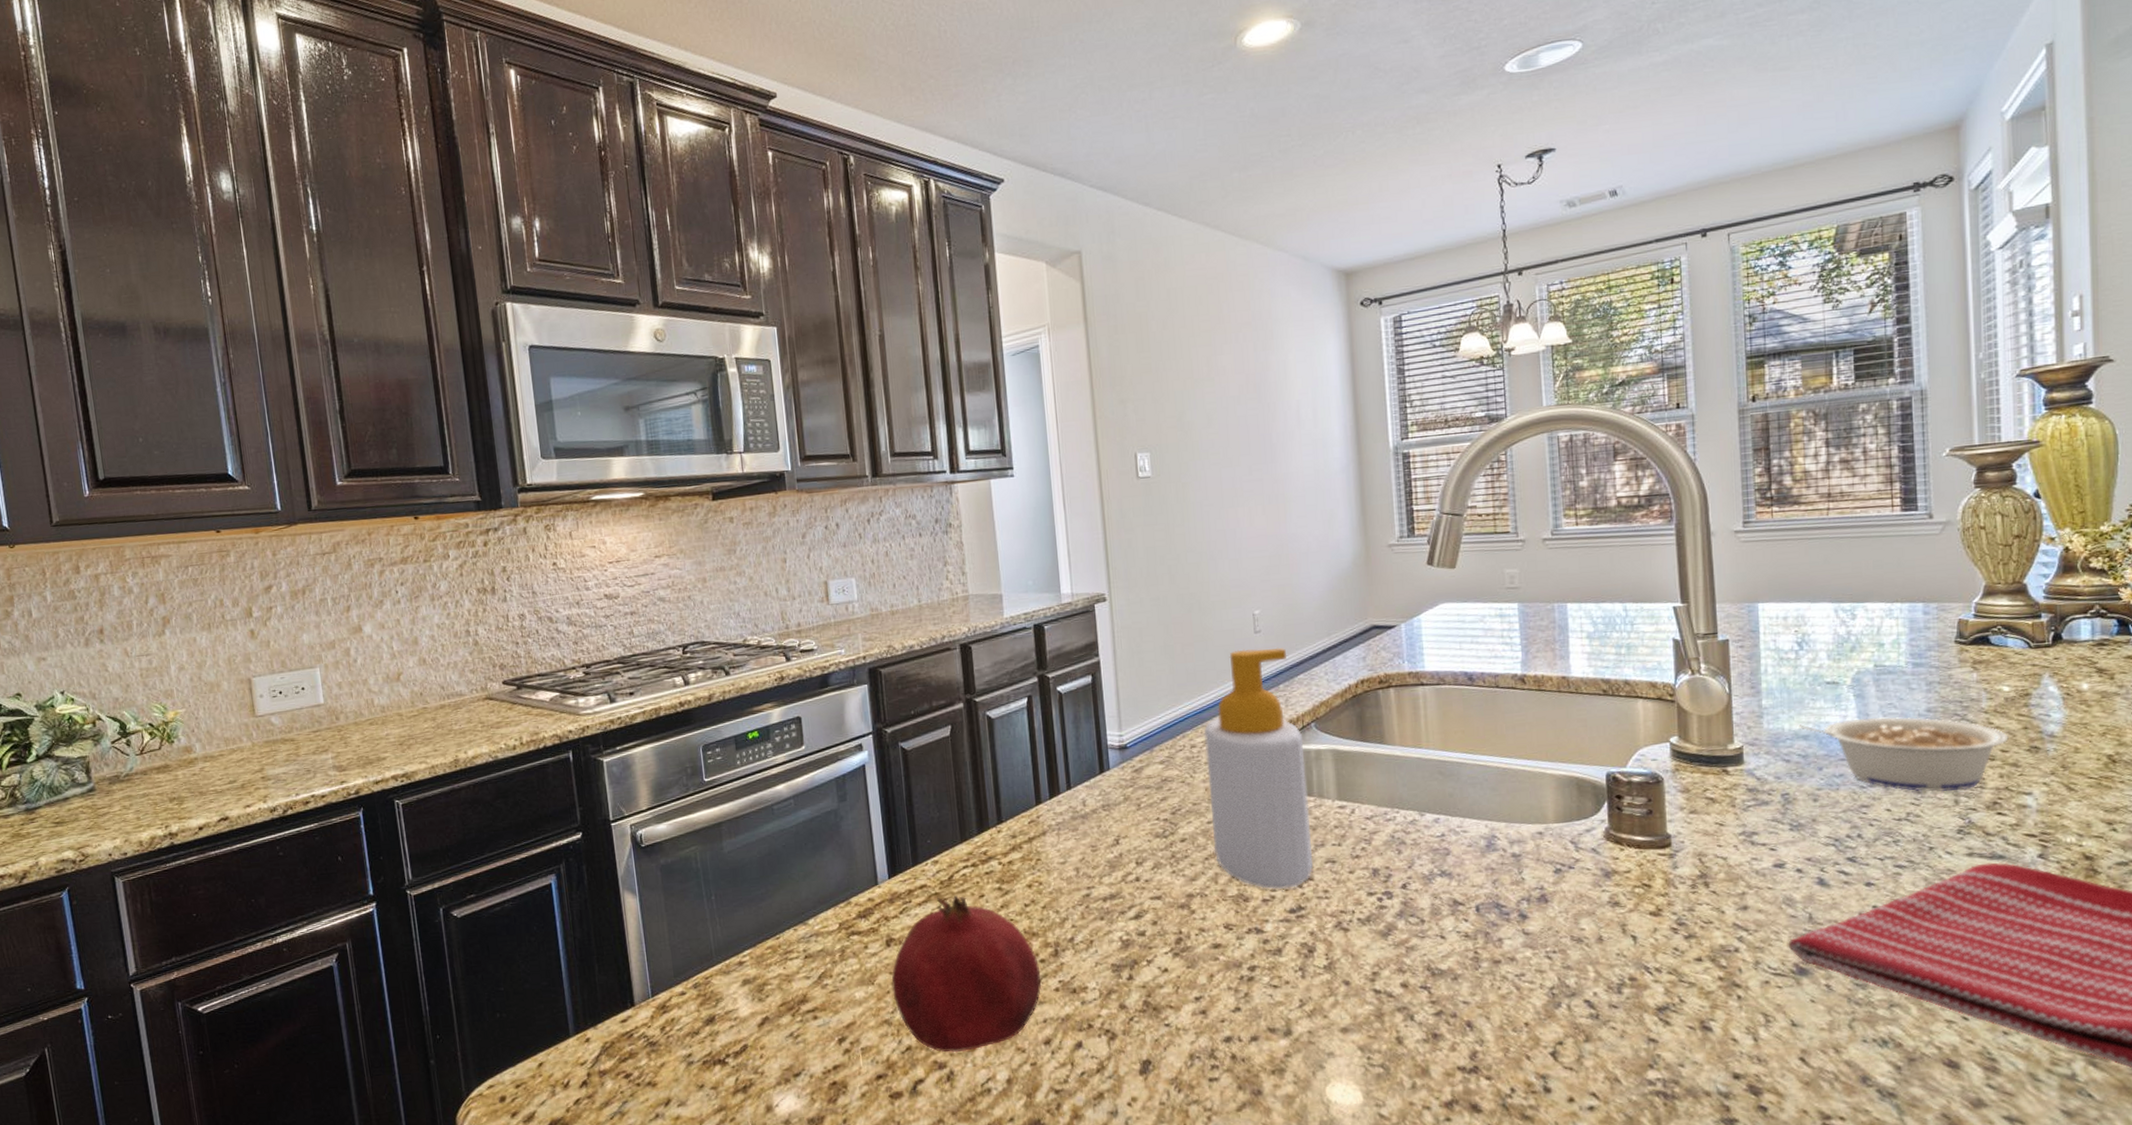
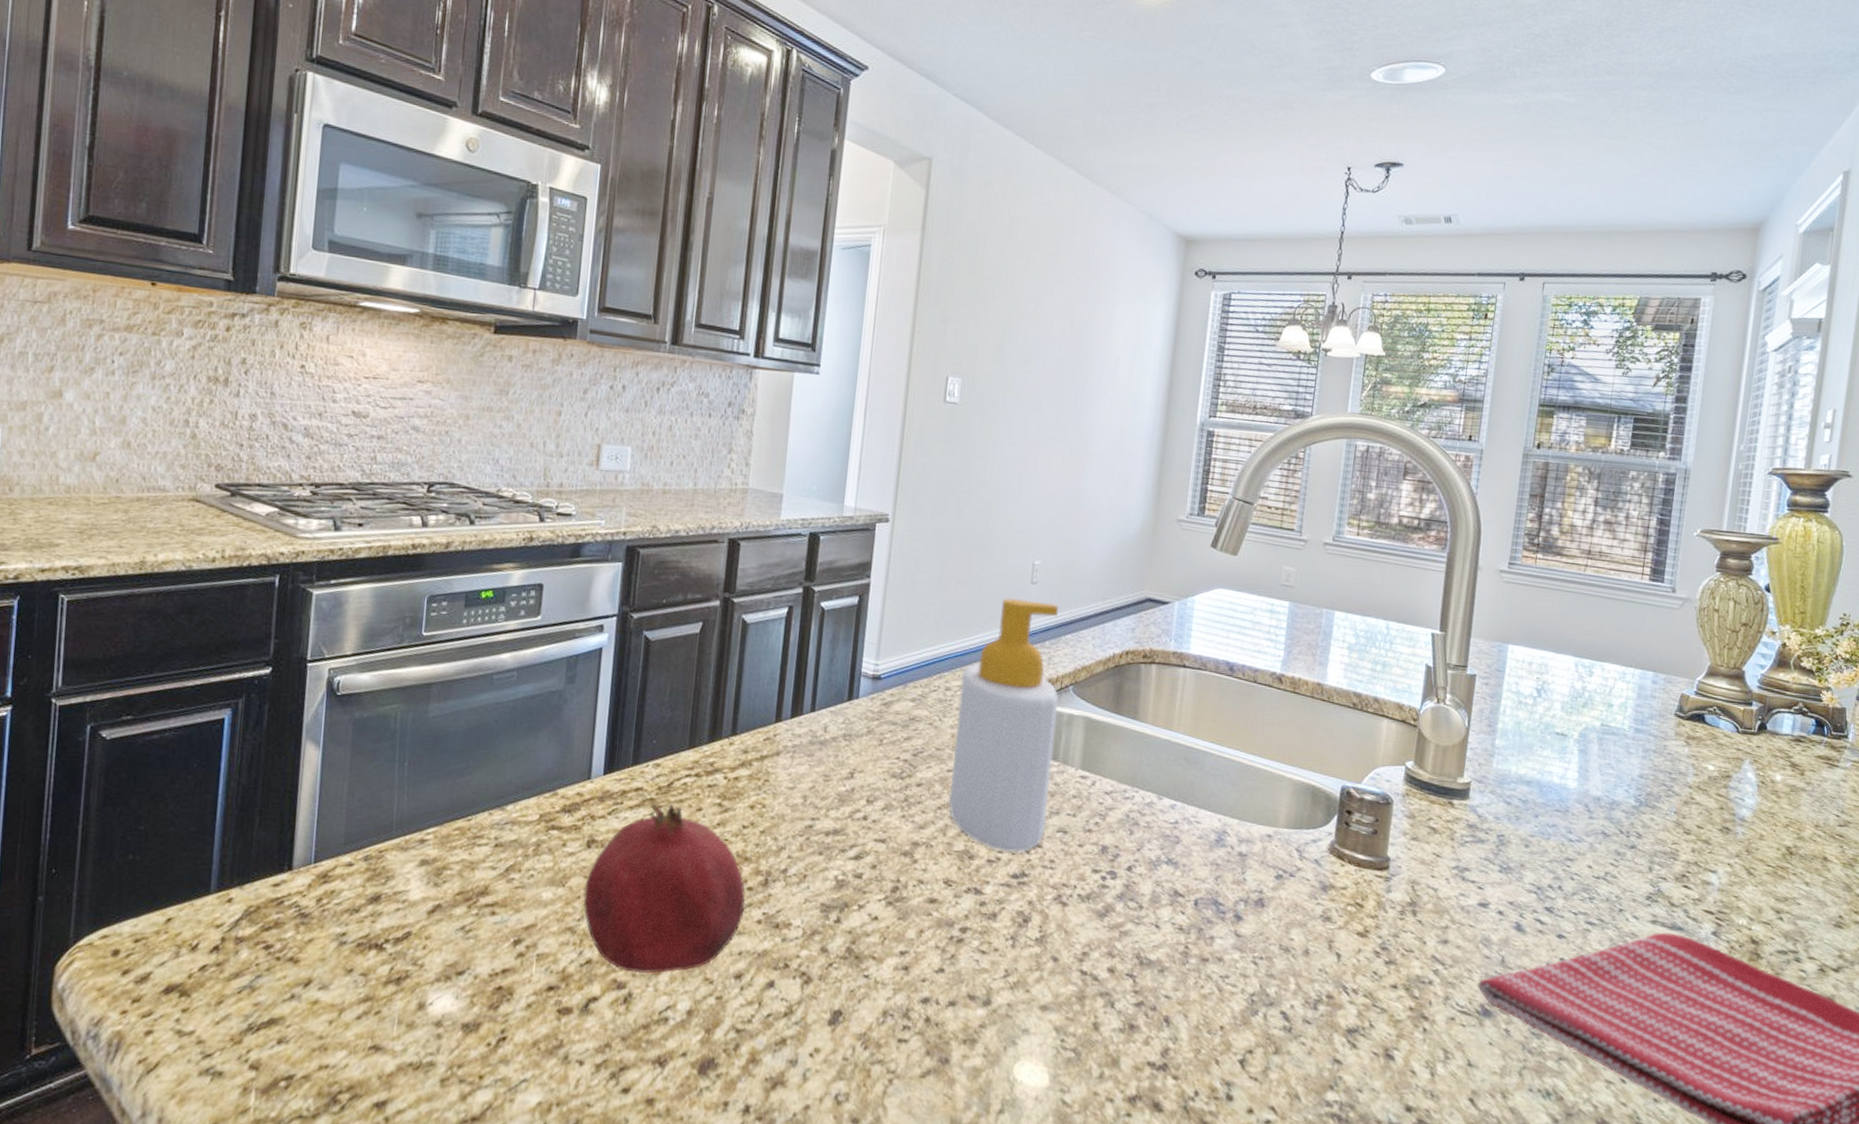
legume: present [1794,717,2009,792] -> none [1521,768,1706,858]

